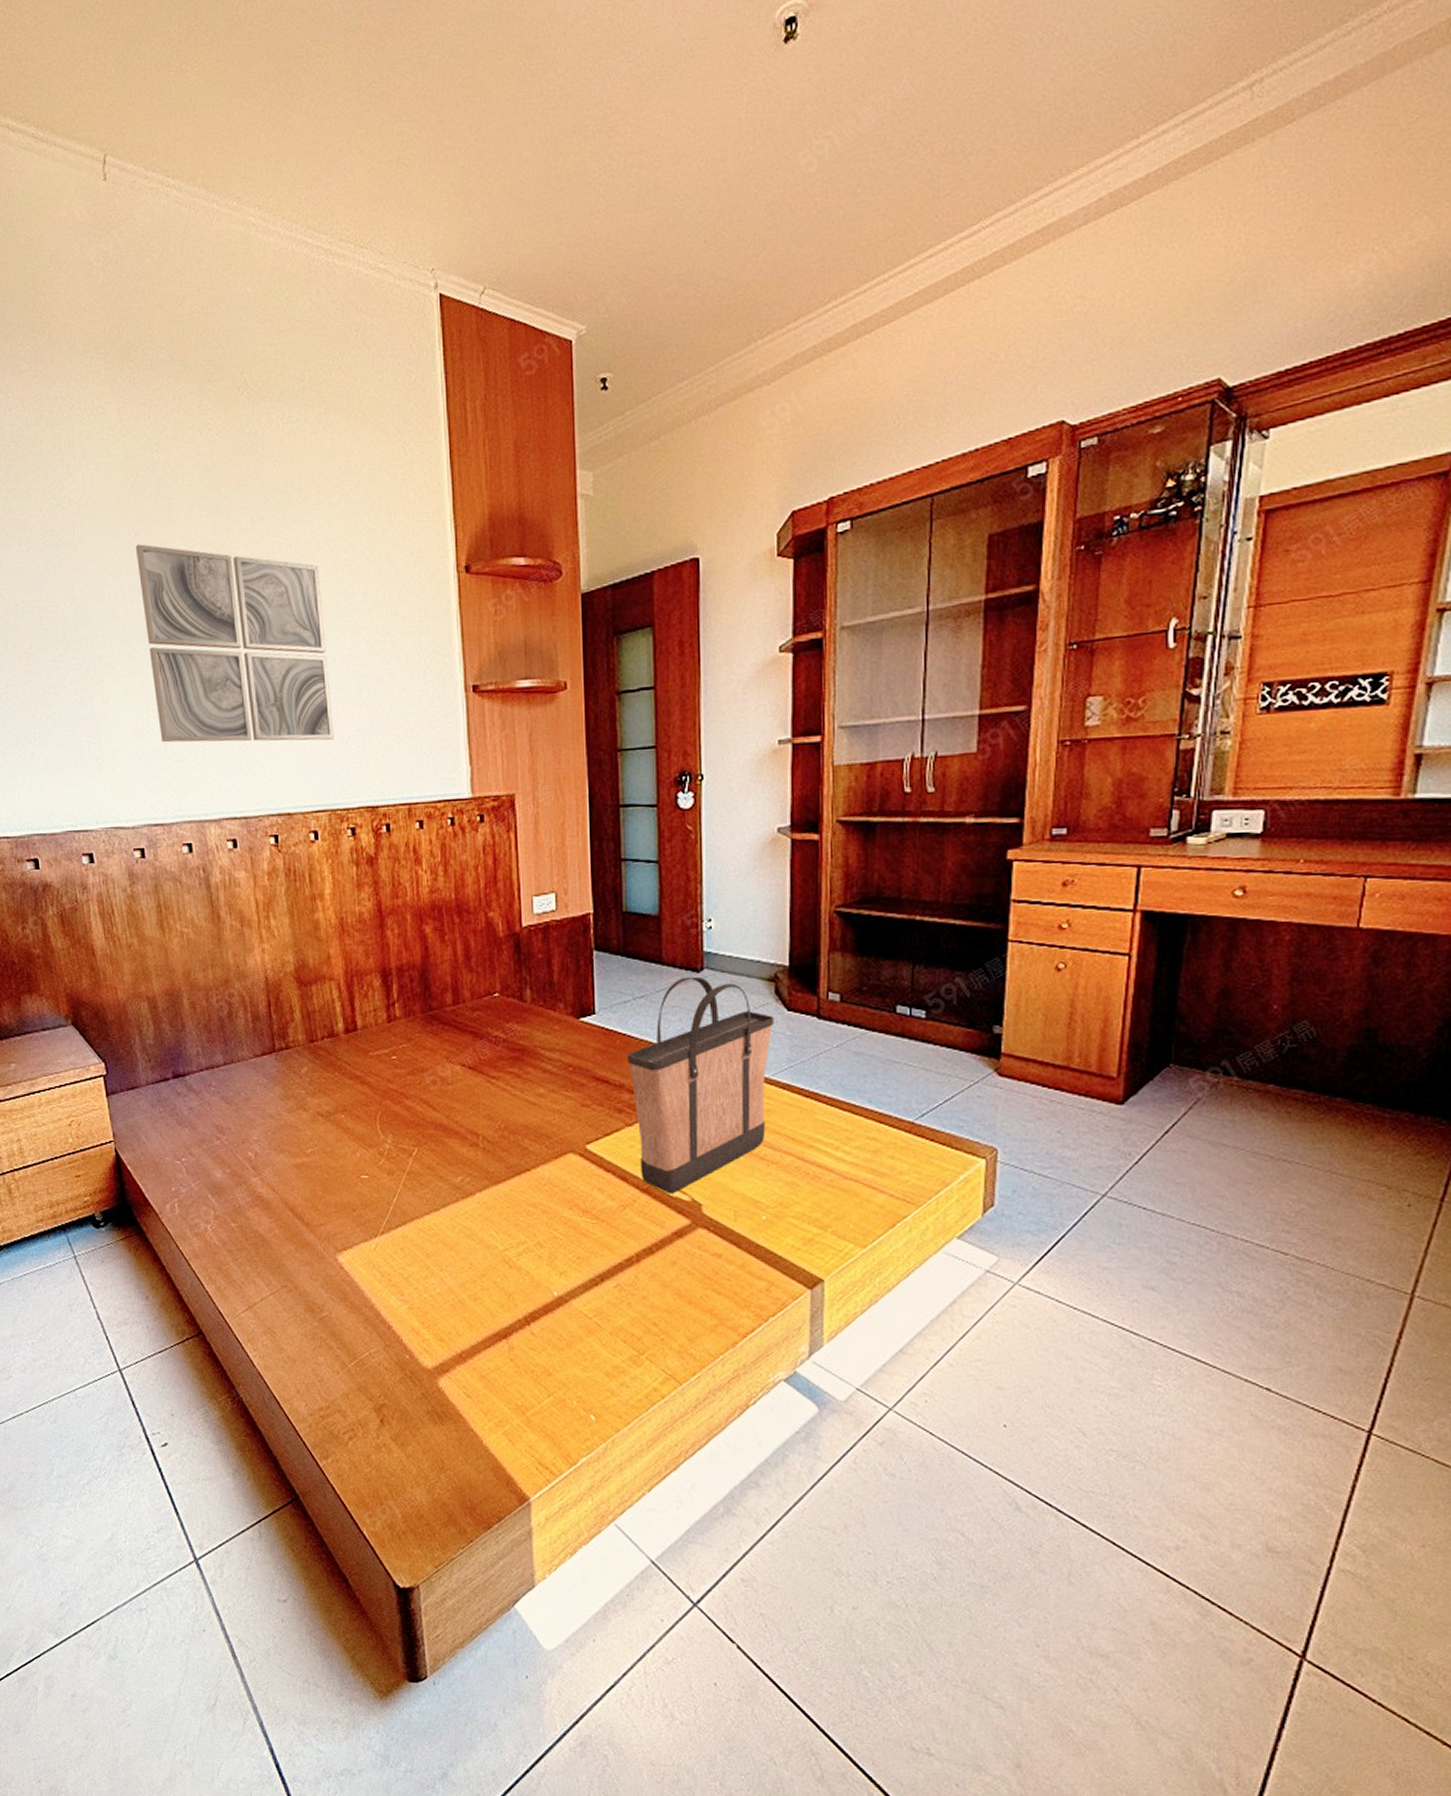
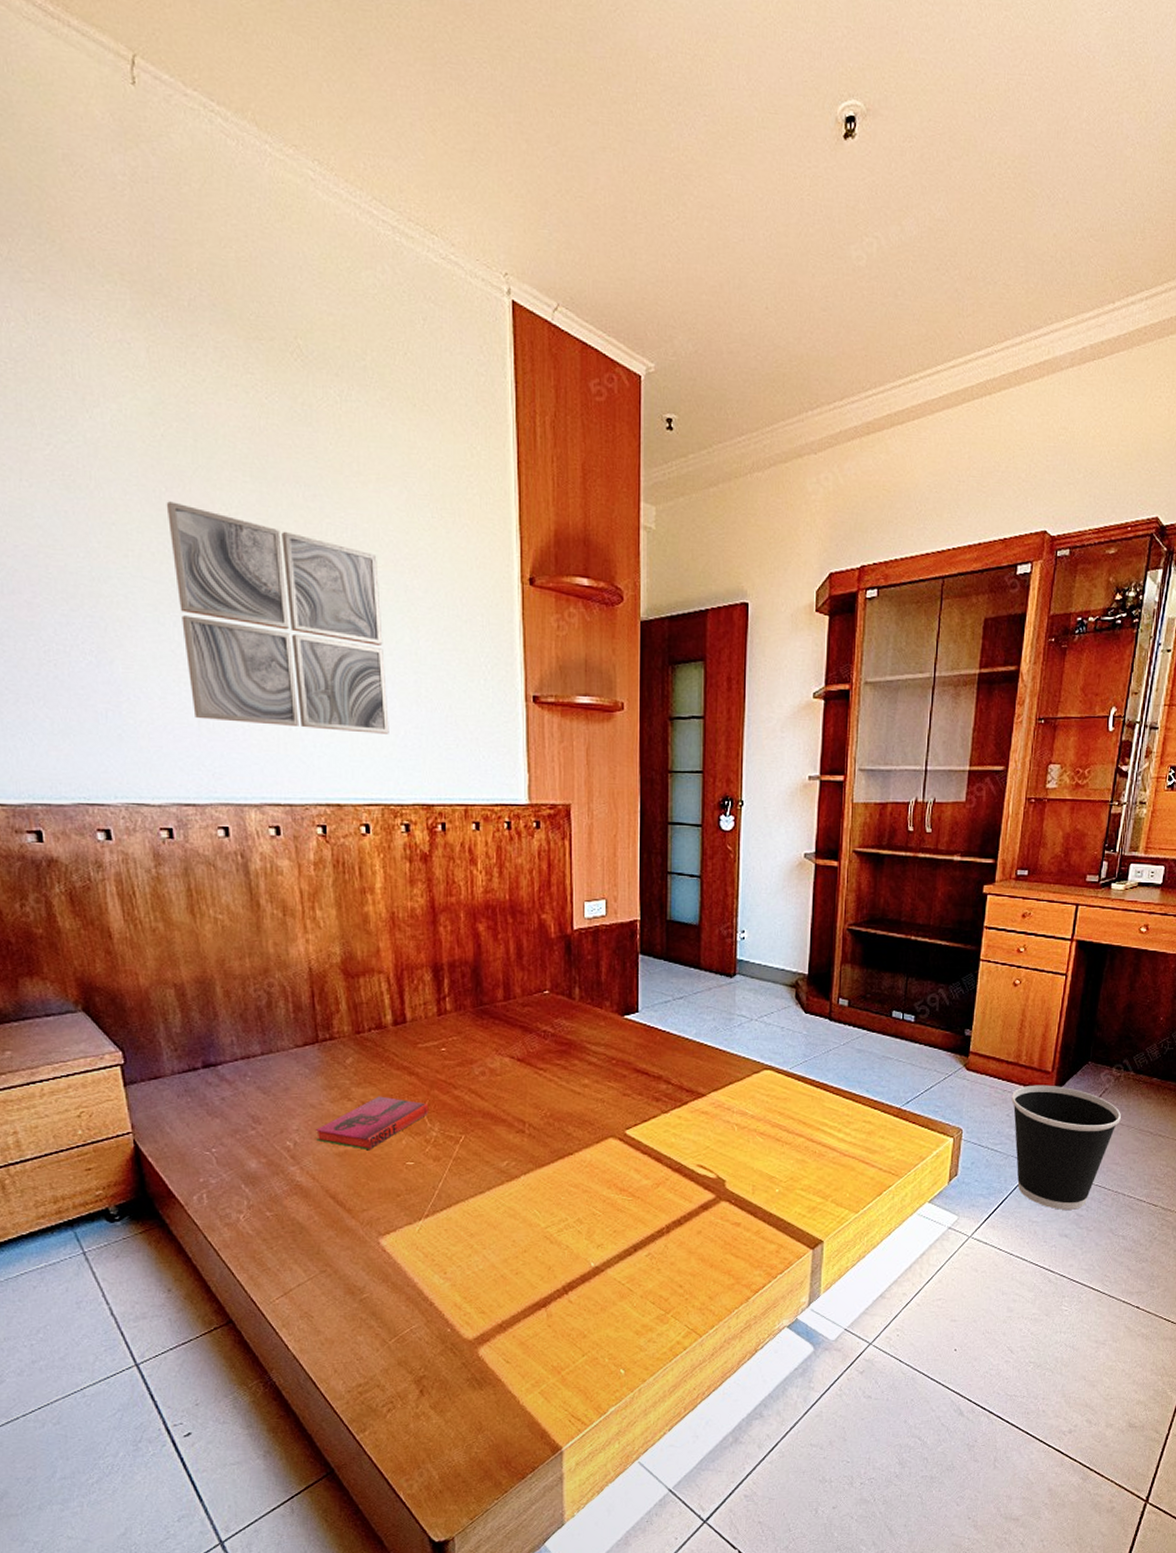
hardback book: none [275,1106,382,1163] -> present [316,1096,429,1151]
shopping bag: present [627,976,774,1194] -> none [665,981,794,1172]
wastebasket: none [1063,1094,1223,1255] -> present [1011,1085,1121,1210]

